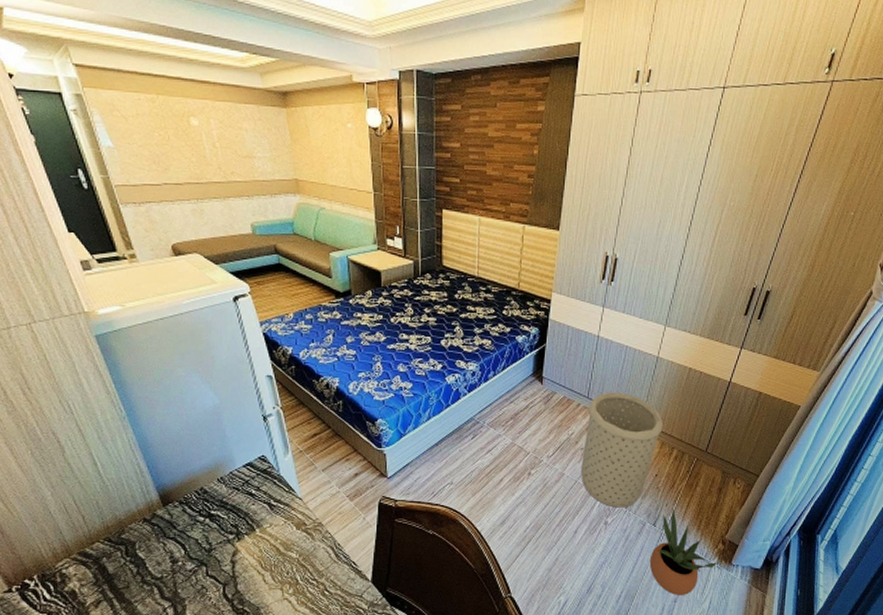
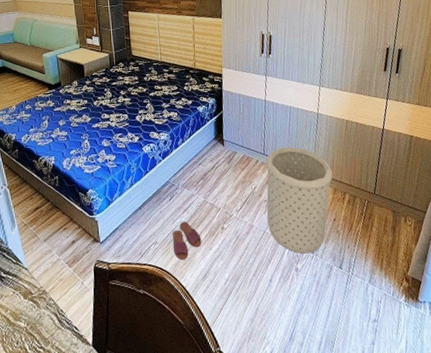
slippers: none [471,463,504,504] -> present [173,221,202,261]
potted plant: present [649,509,717,595] -> none [342,251,405,337]

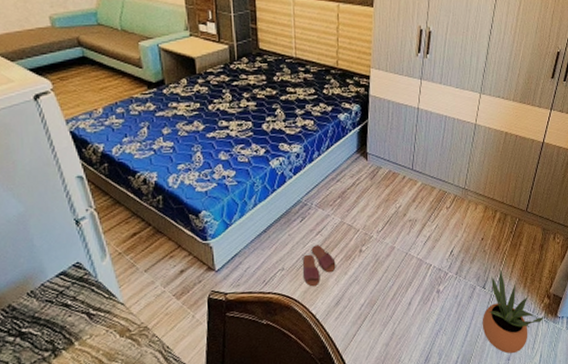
laundry basket: present [266,147,333,254] -> none [410,161,485,275]
potted plant: none [342,251,405,337] -> present [482,270,544,354]

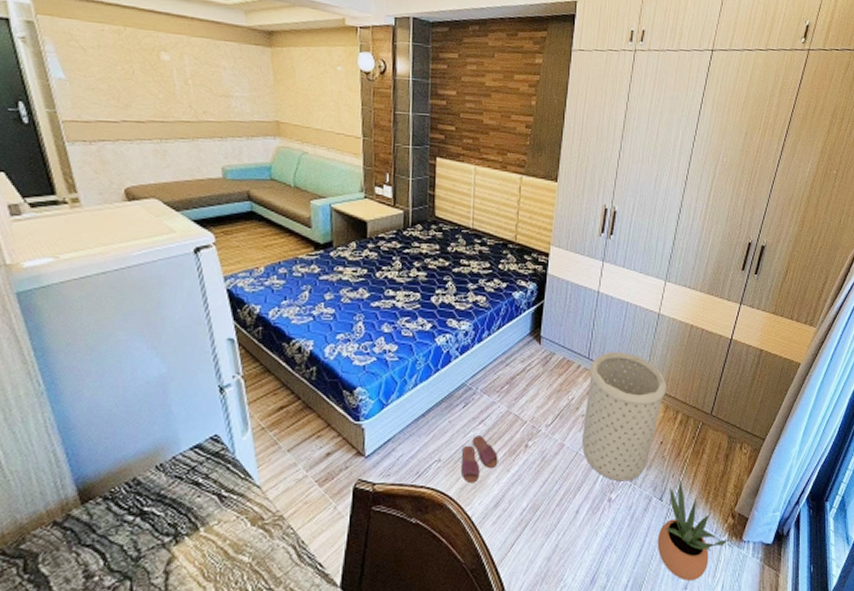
laundry basket: none [410,161,485,275] -> present [582,351,666,482]

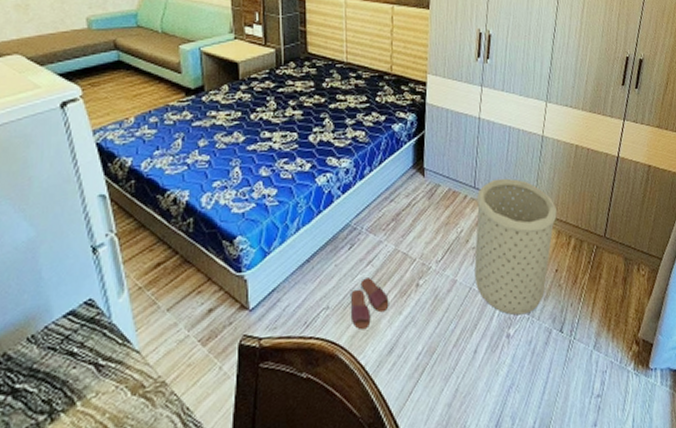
potted plant: present [657,480,727,581] -> none [561,309,634,417]

